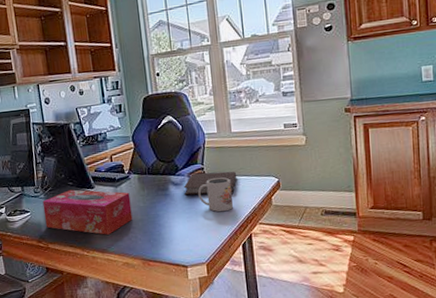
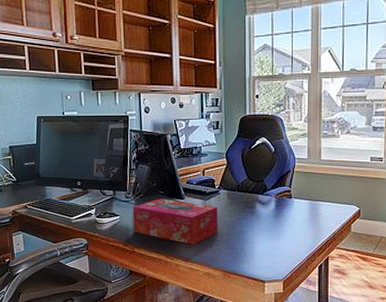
notebook: present [183,171,237,196] -> none [269,195,321,217]
mug: present [198,177,234,212] -> none [283,200,316,234]

